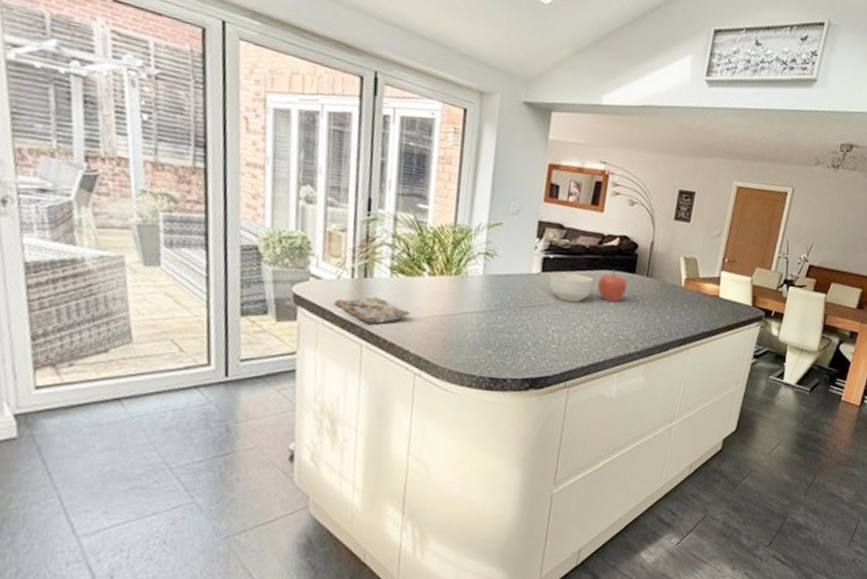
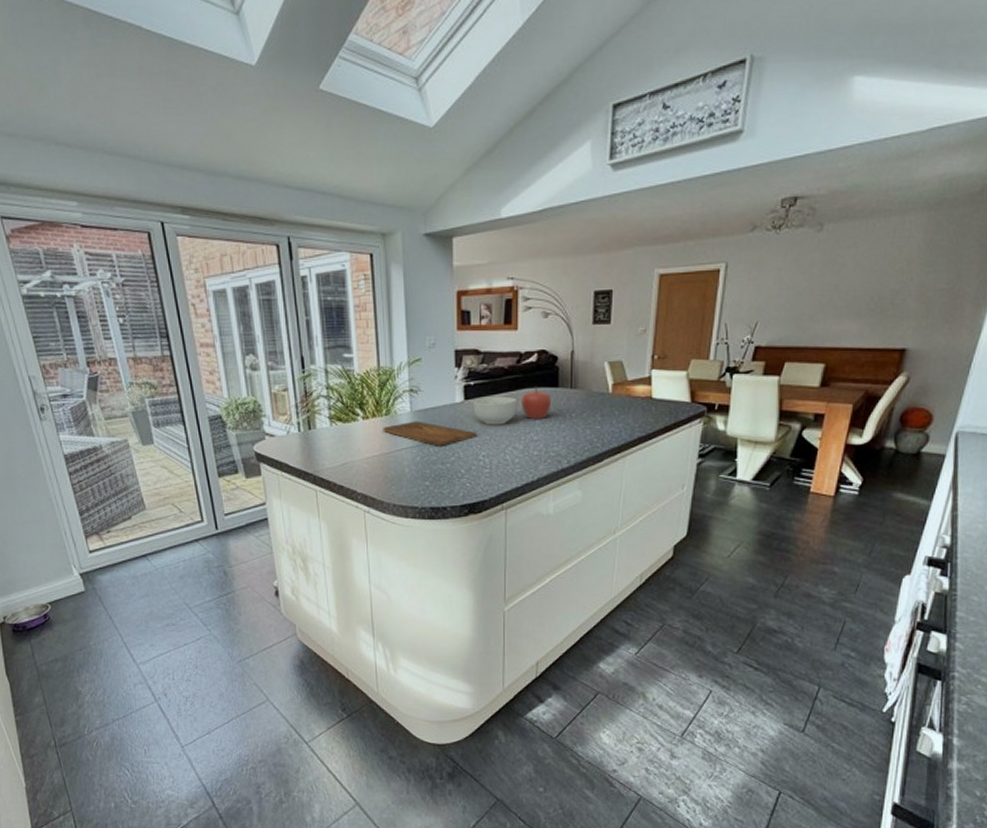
magazine: present [334,296,411,326] -> none [288,445,352,472]
cutting board: none [449,285,550,316] -> present [383,421,477,446]

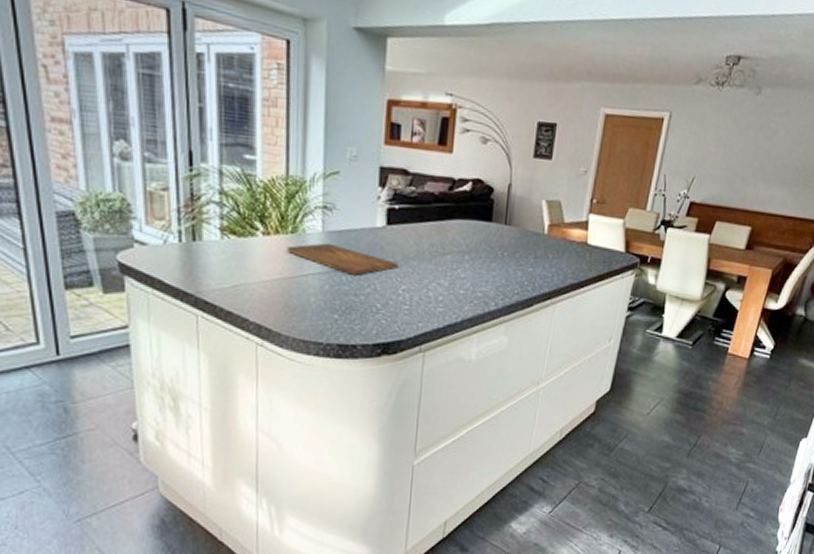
bowl: present [472,396,518,425] -> none [395,223,447,258]
fruit: present [521,387,552,419] -> none [450,218,484,255]

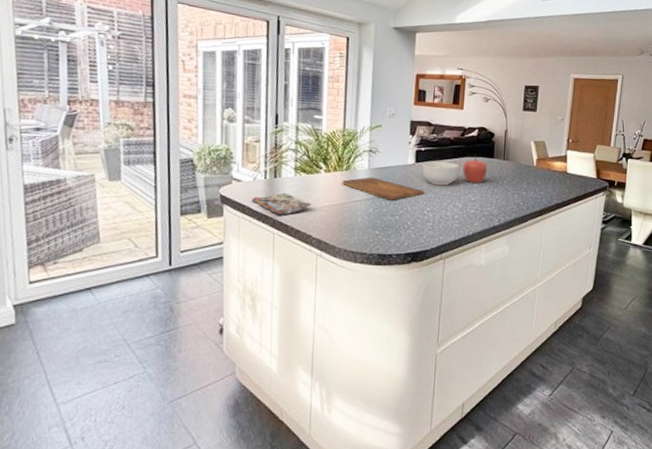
magazine: none [163,261,247,293] -> present [252,192,312,216]
bowl: none [395,223,447,258] -> present [422,161,461,186]
fruit: none [450,218,484,255] -> present [463,156,488,183]

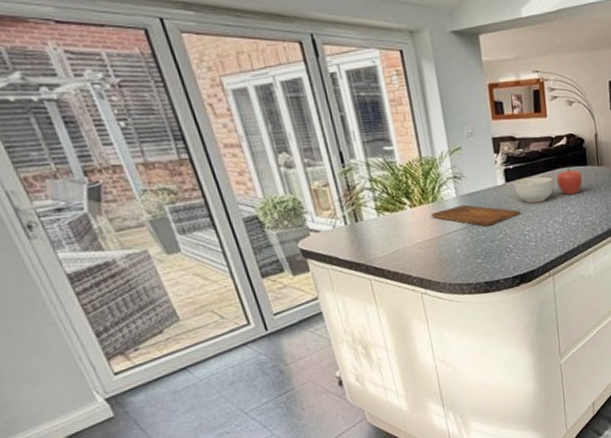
magazine: present [252,192,312,216] -> none [336,236,404,262]

